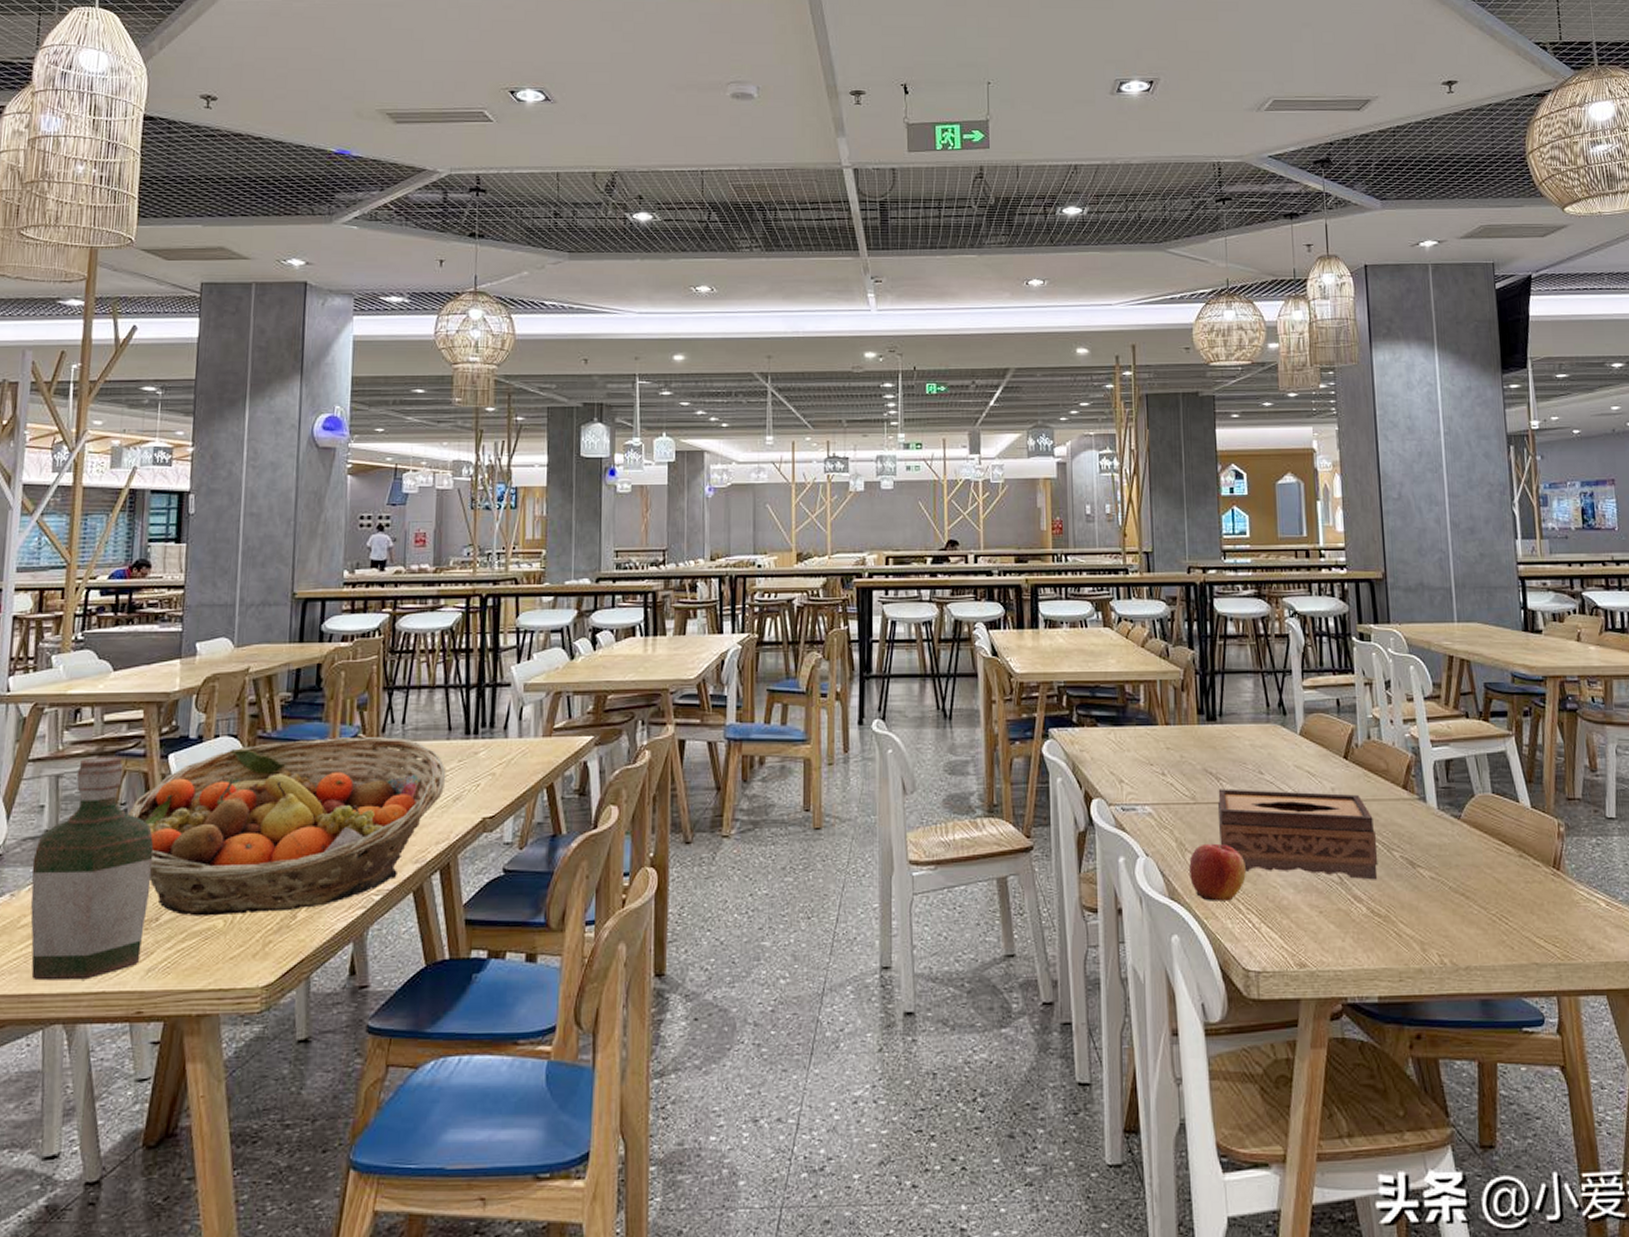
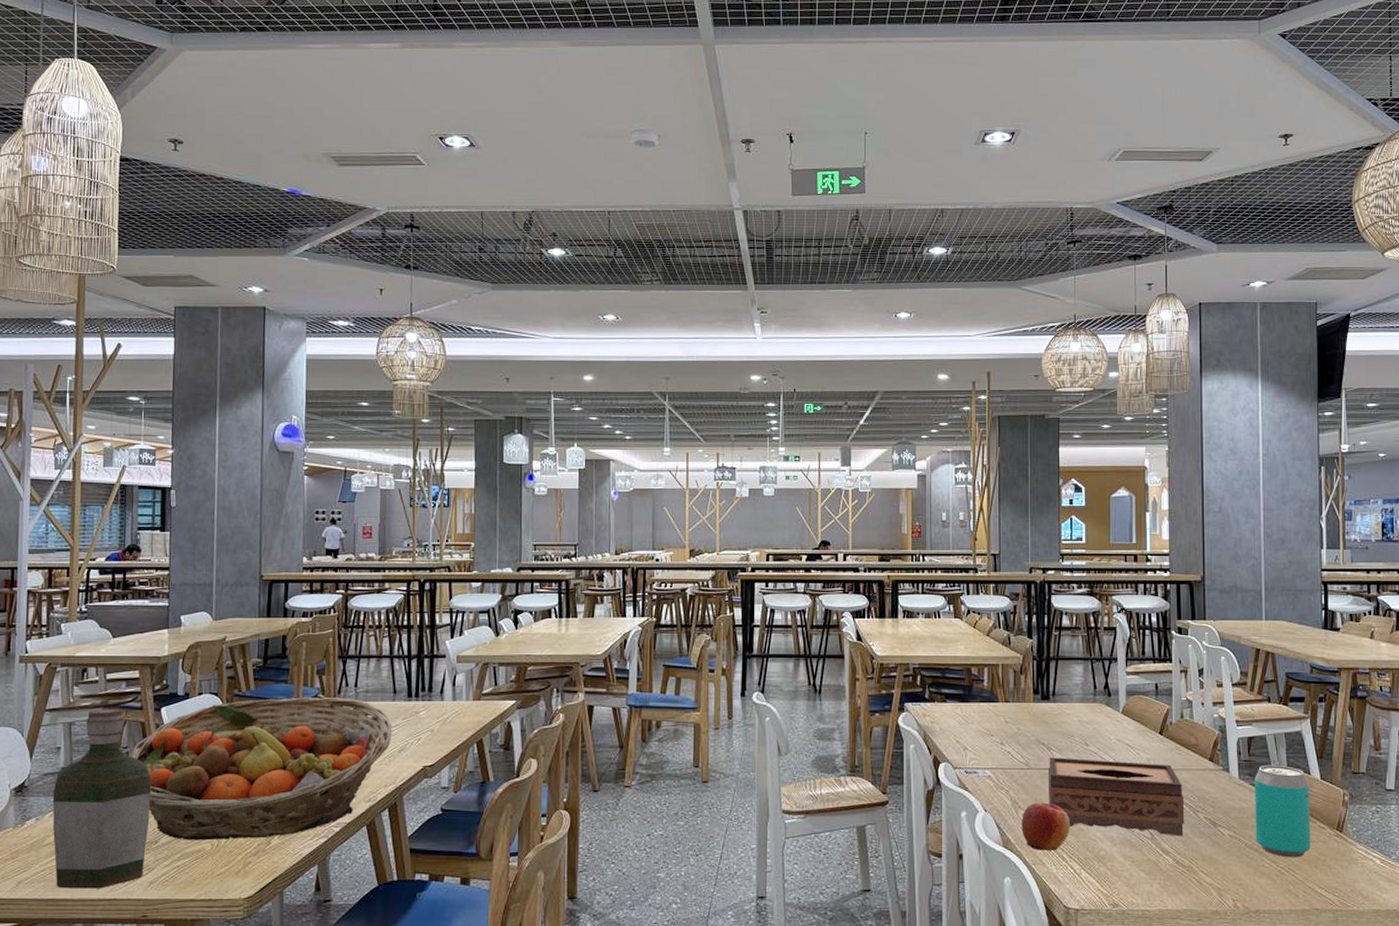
beverage can: none [1455,791,1525,902] -> present [1254,764,1311,858]

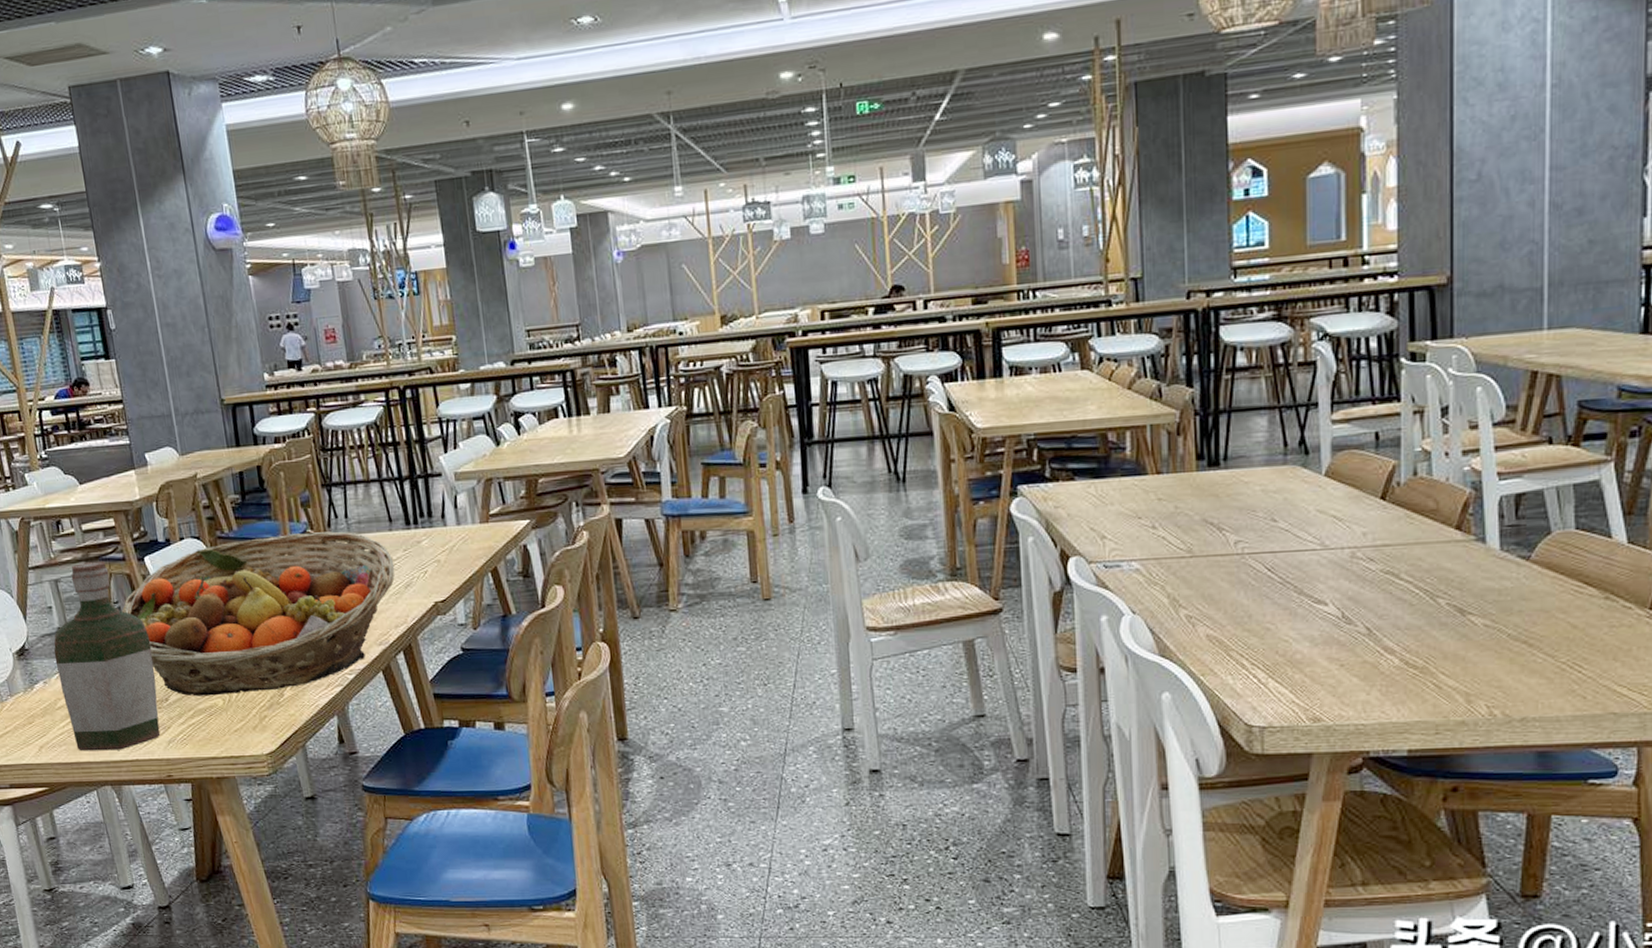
apple: present [1022,802,1070,851] -> none [1184,598,1252,658]
tissue box: present [1048,757,1185,836] -> none [1219,538,1418,630]
beverage can: present [1254,764,1311,858] -> none [1523,528,1610,649]

